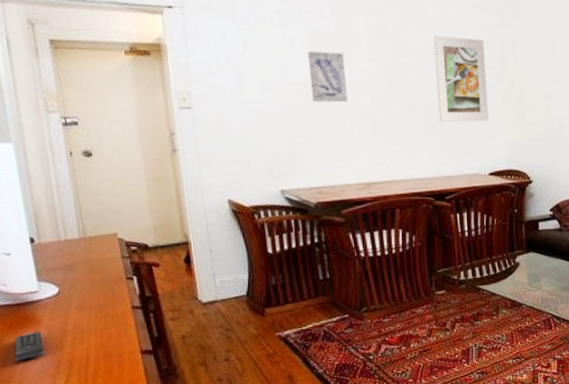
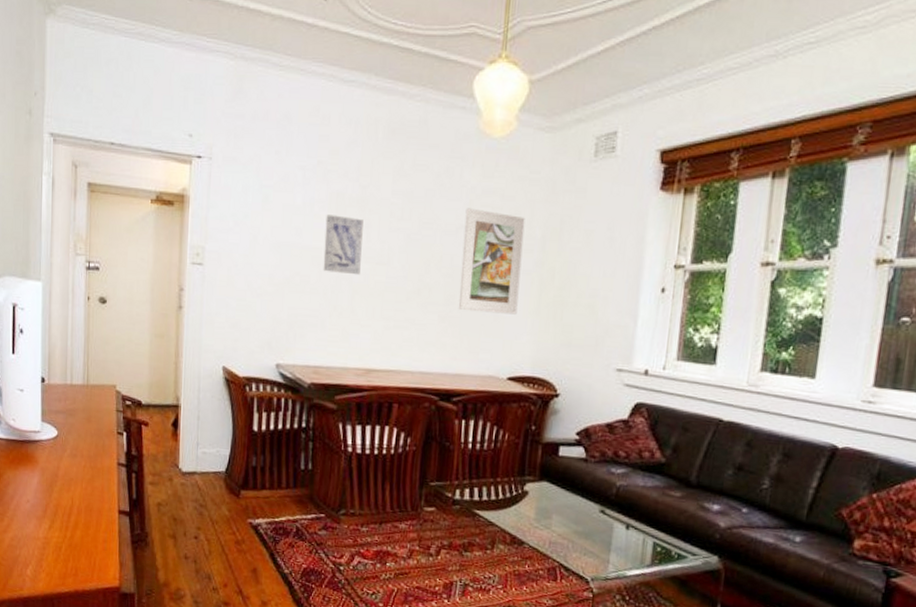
remote control: present [14,331,45,361] -> none [11,470,37,498]

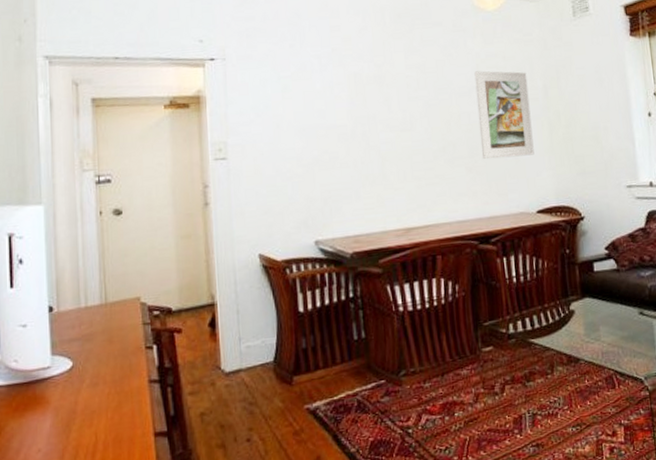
wall art: present [323,215,364,275] -> none [346,93,387,146]

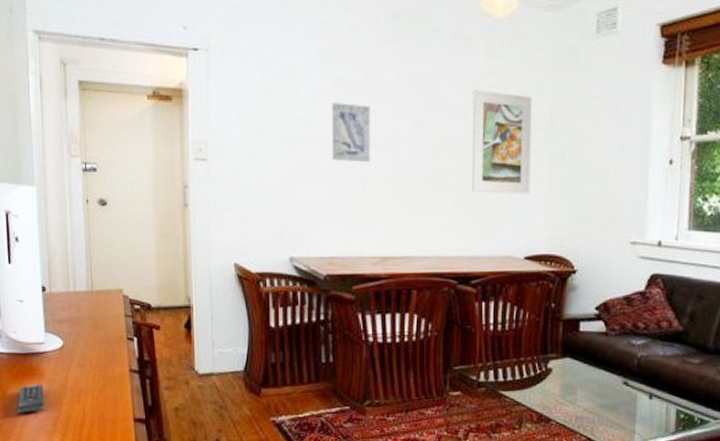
remote control: none [17,413,50,451] -> present [17,384,45,413]
wall art: none [346,93,387,146] -> present [331,103,370,163]

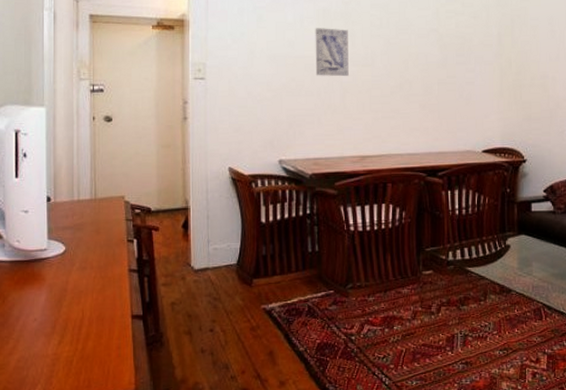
remote control: present [17,384,45,413] -> none [17,289,44,318]
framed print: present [471,90,532,194] -> none [434,15,484,99]

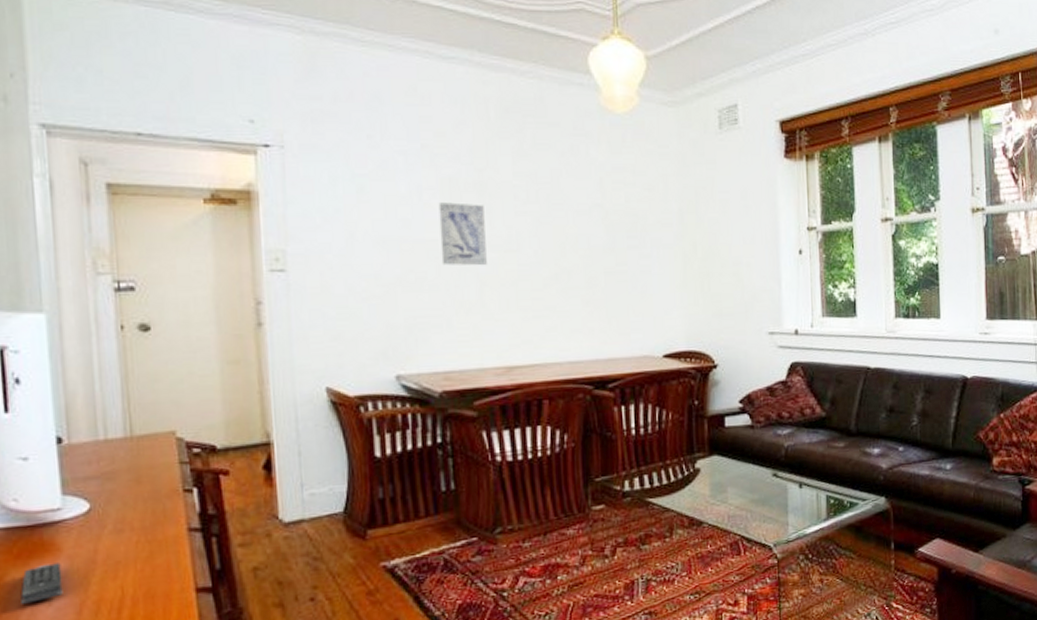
remote control: none [17,289,44,318] -> present [20,562,63,604]

